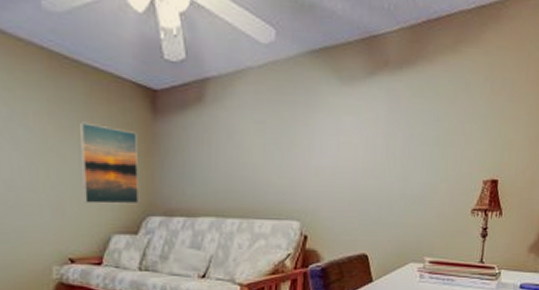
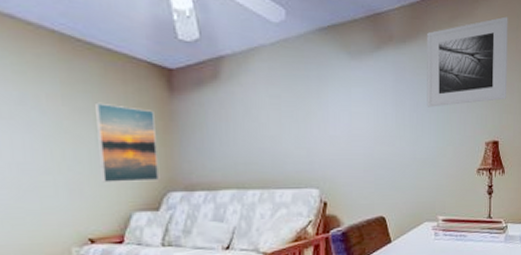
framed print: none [421,42,520,140] -> present [427,16,508,107]

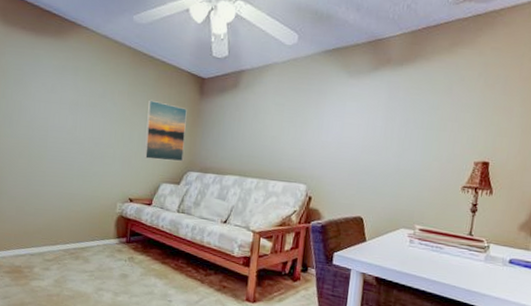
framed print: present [427,16,508,107] -> none [416,44,514,125]

